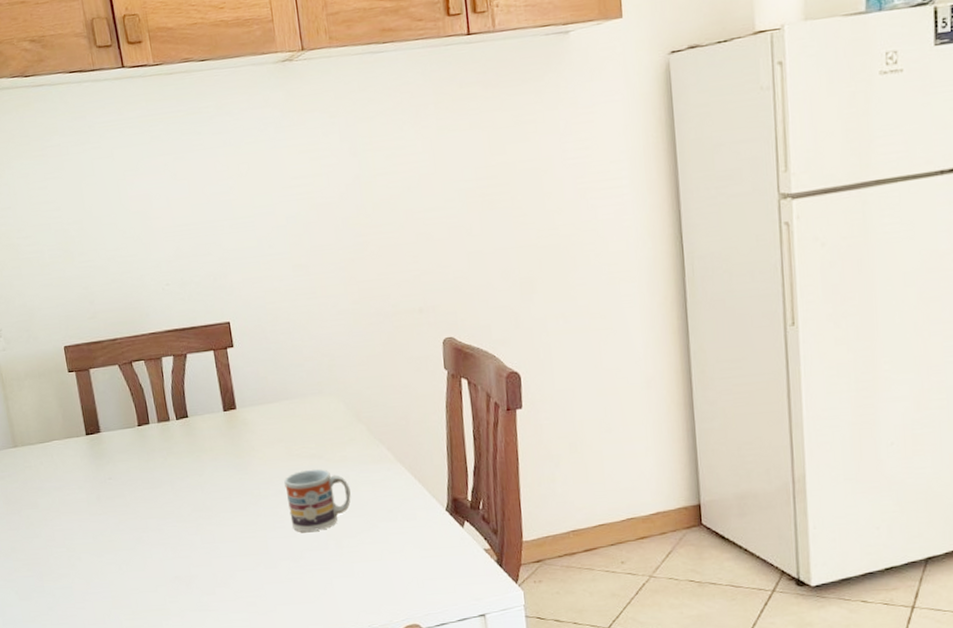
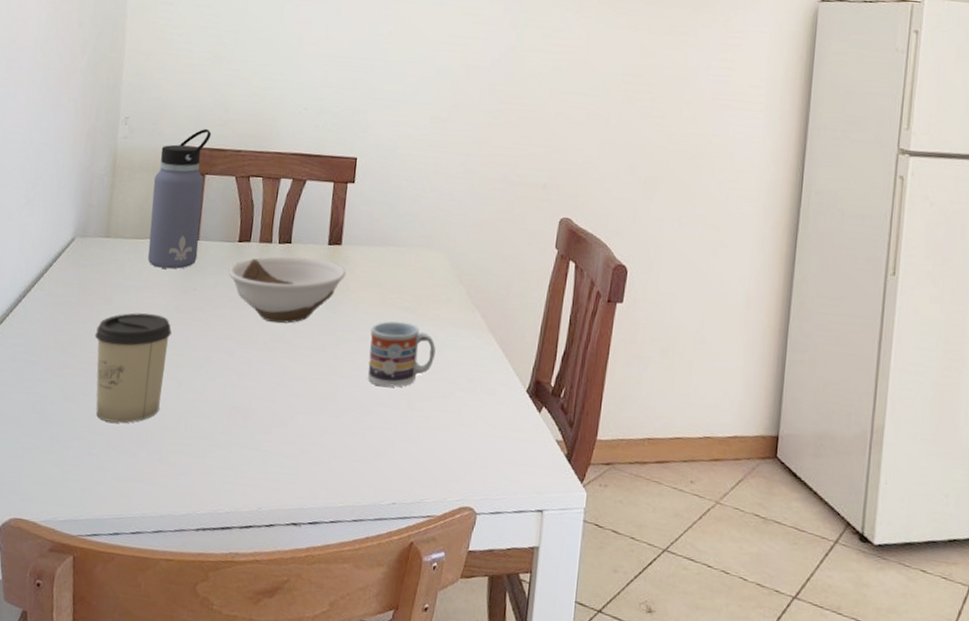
cup: none [30,508,109,612] -> present [94,312,172,423]
water bottle: none [40,324,104,466] -> present [147,128,212,269]
bowl: none [136,426,248,495] -> present [228,256,347,324]

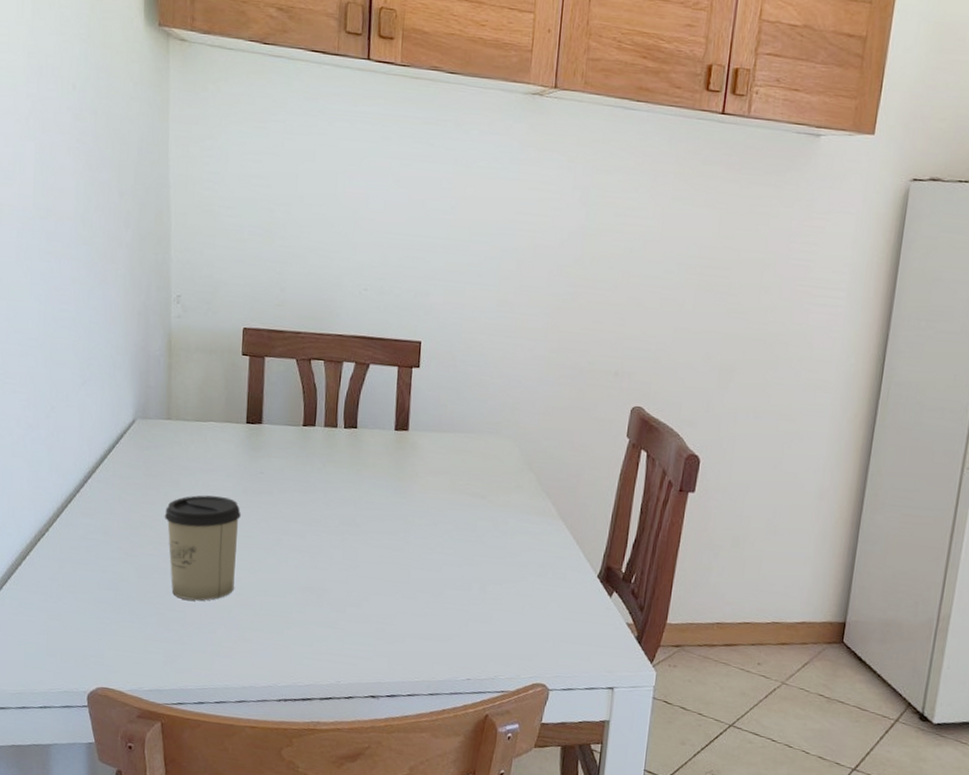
water bottle: present [147,128,212,269] -> none [211,308,269,453]
bowl: present [228,256,347,324] -> none [294,441,415,508]
cup: present [367,321,436,387] -> none [439,507,506,571]

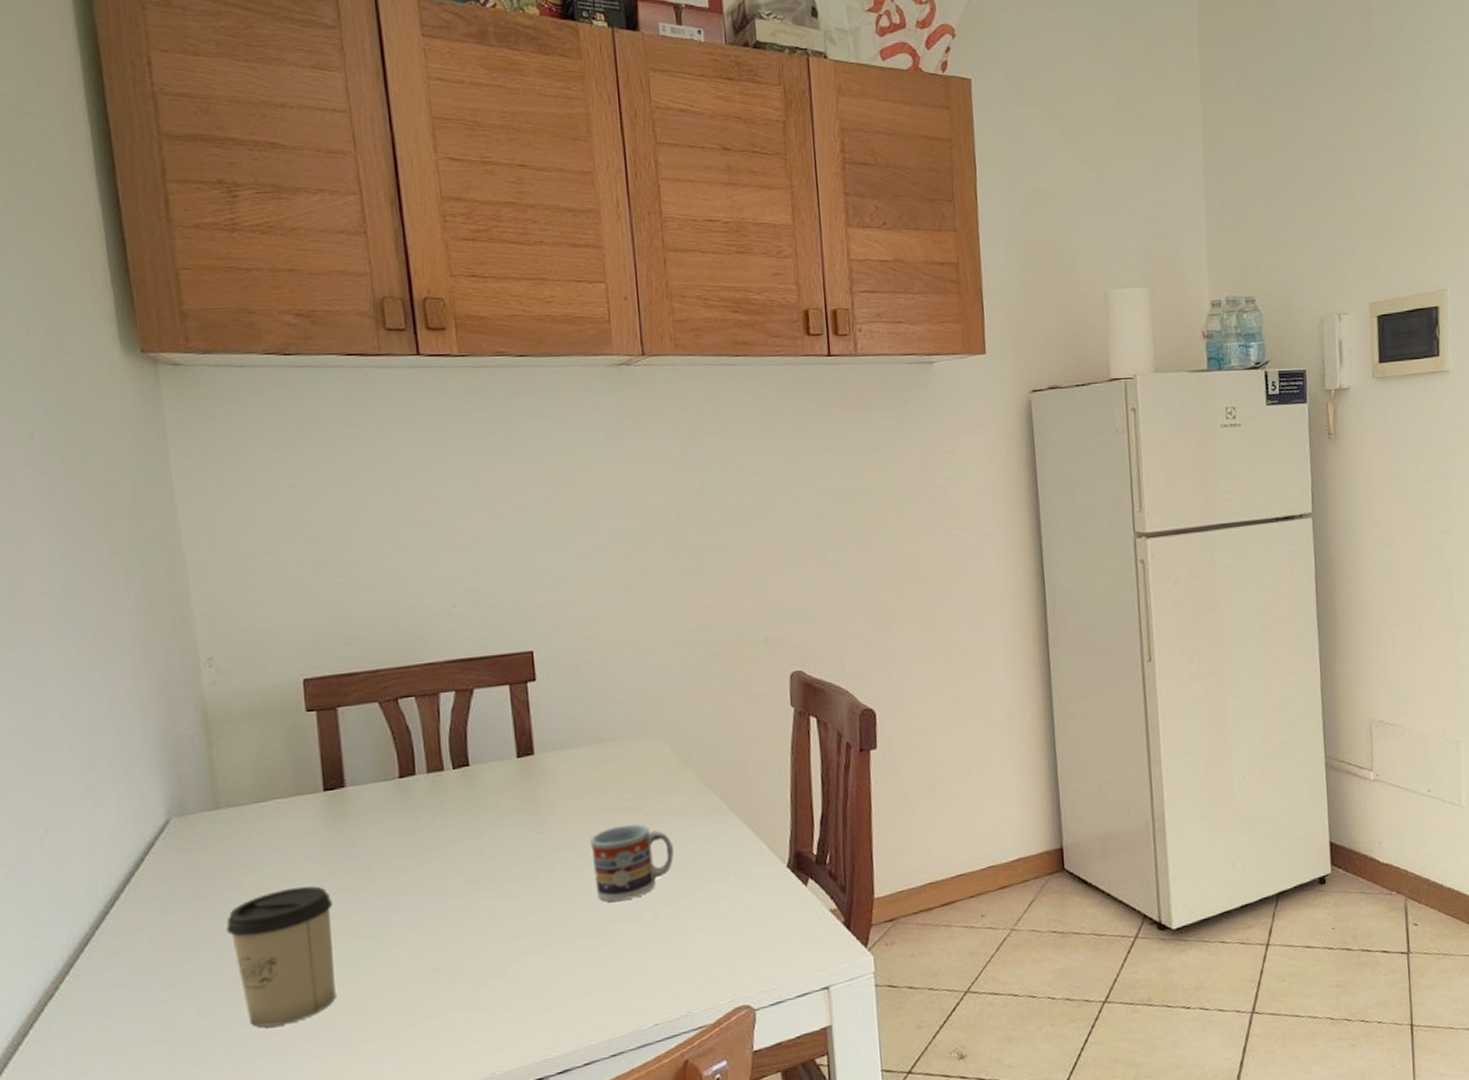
cup: none [439,507,506,571] -> present [590,824,674,902]

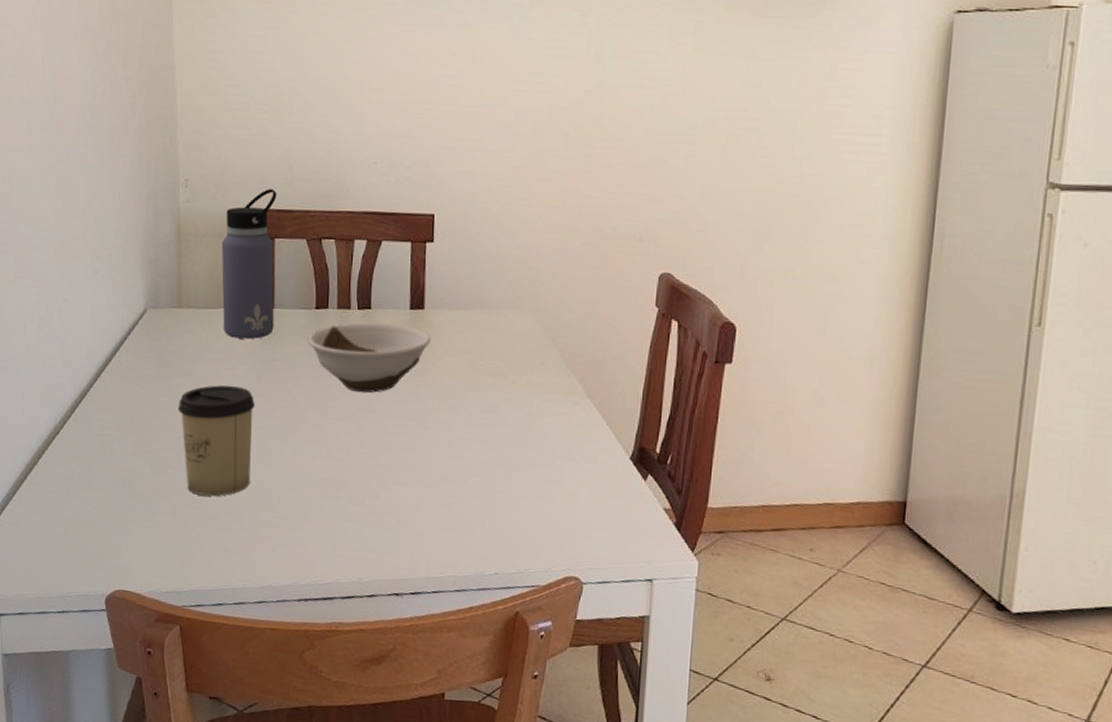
water bottle: none [266,651,348,831] -> present [221,188,277,339]
bowl: none [393,776,547,862] -> present [307,322,432,393]
cup: present [590,824,674,902] -> none [461,388,531,457]

